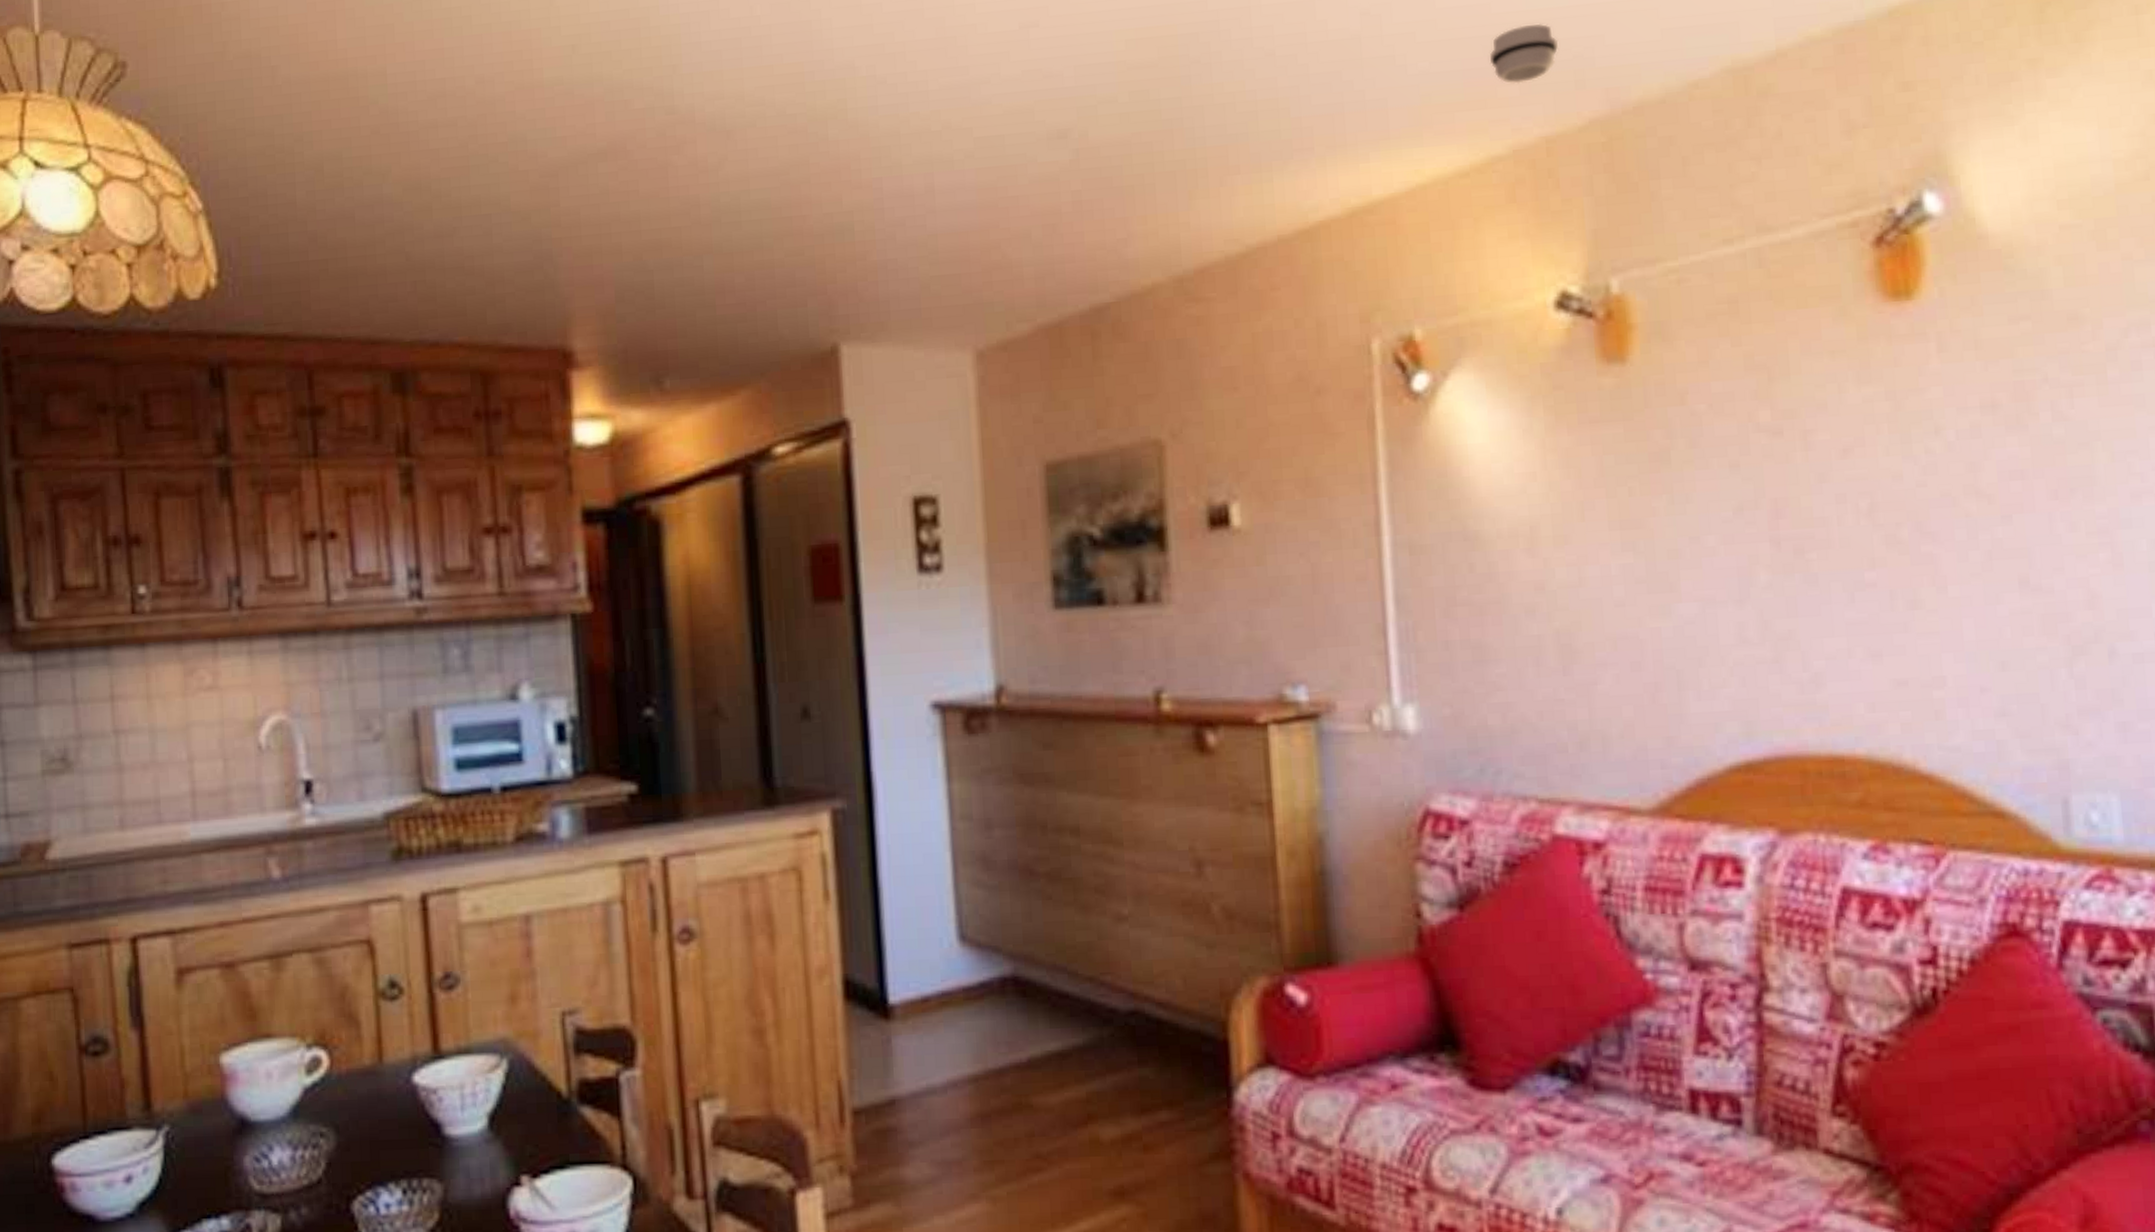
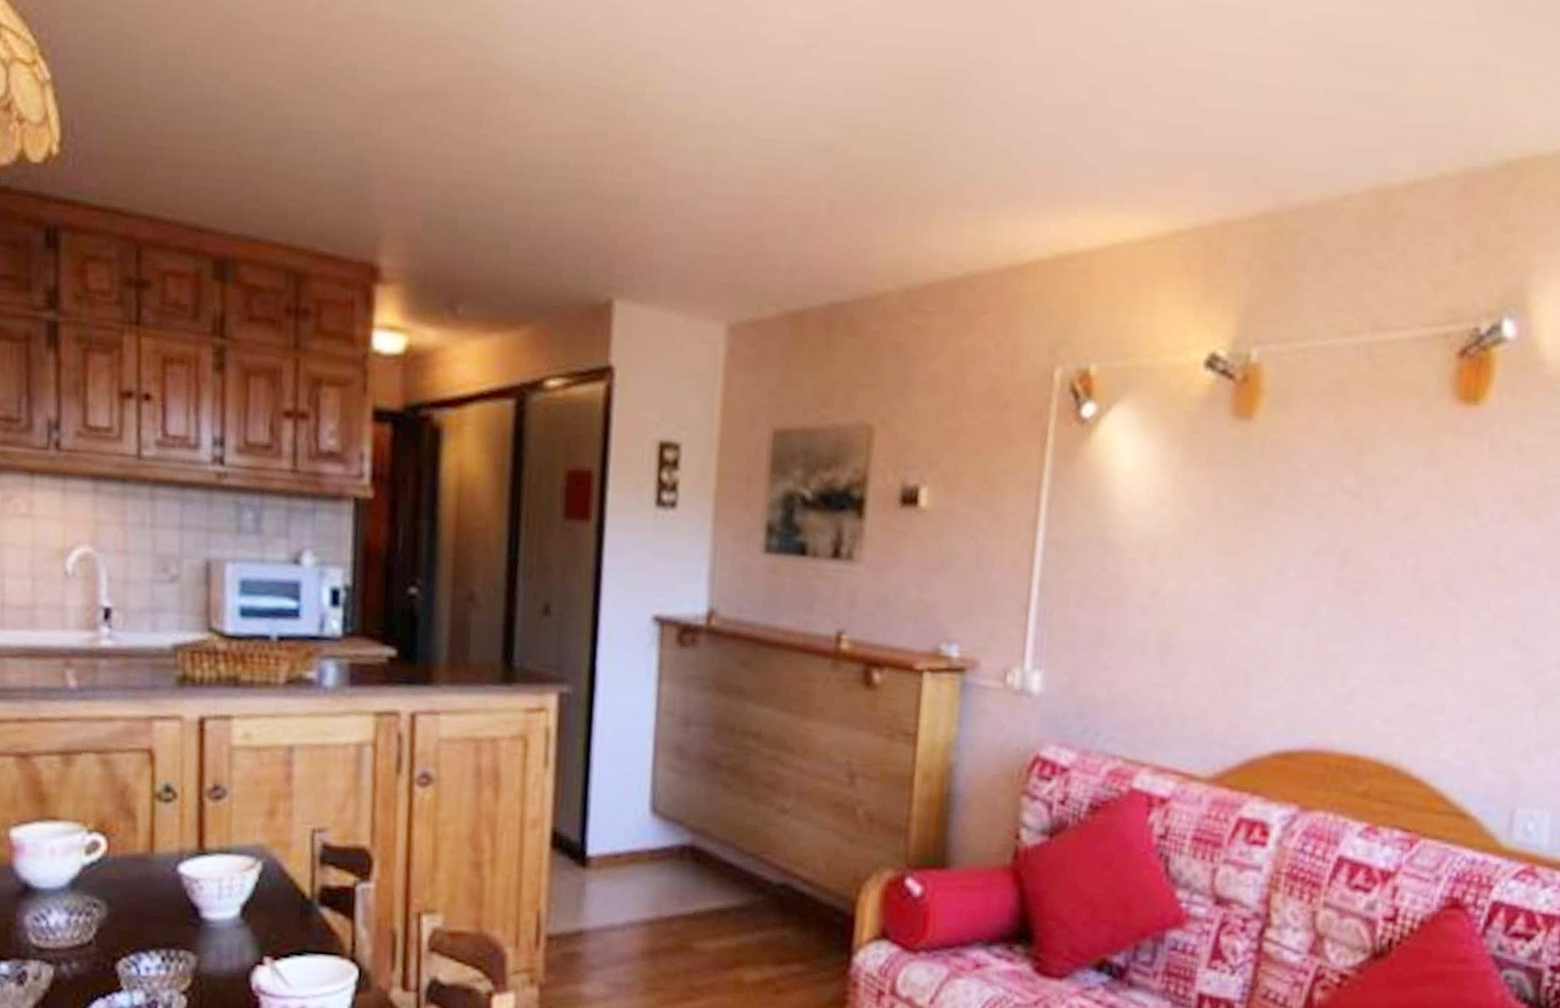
smoke detector: present [1489,23,1559,84] -> none [1188,121,1246,172]

